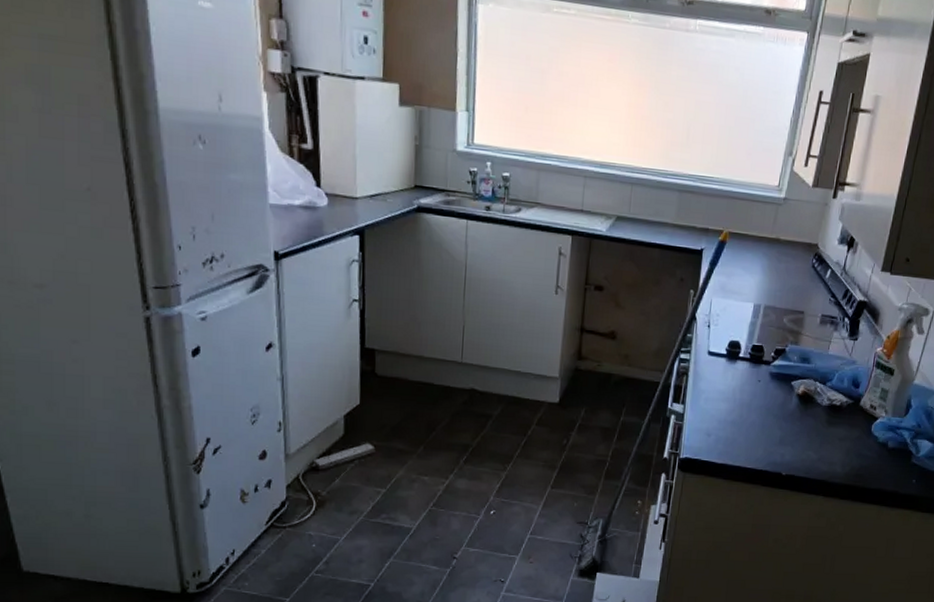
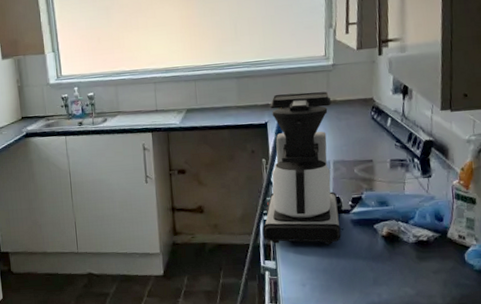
coffee maker: none [676,219,776,395] -> present [262,91,342,245]

